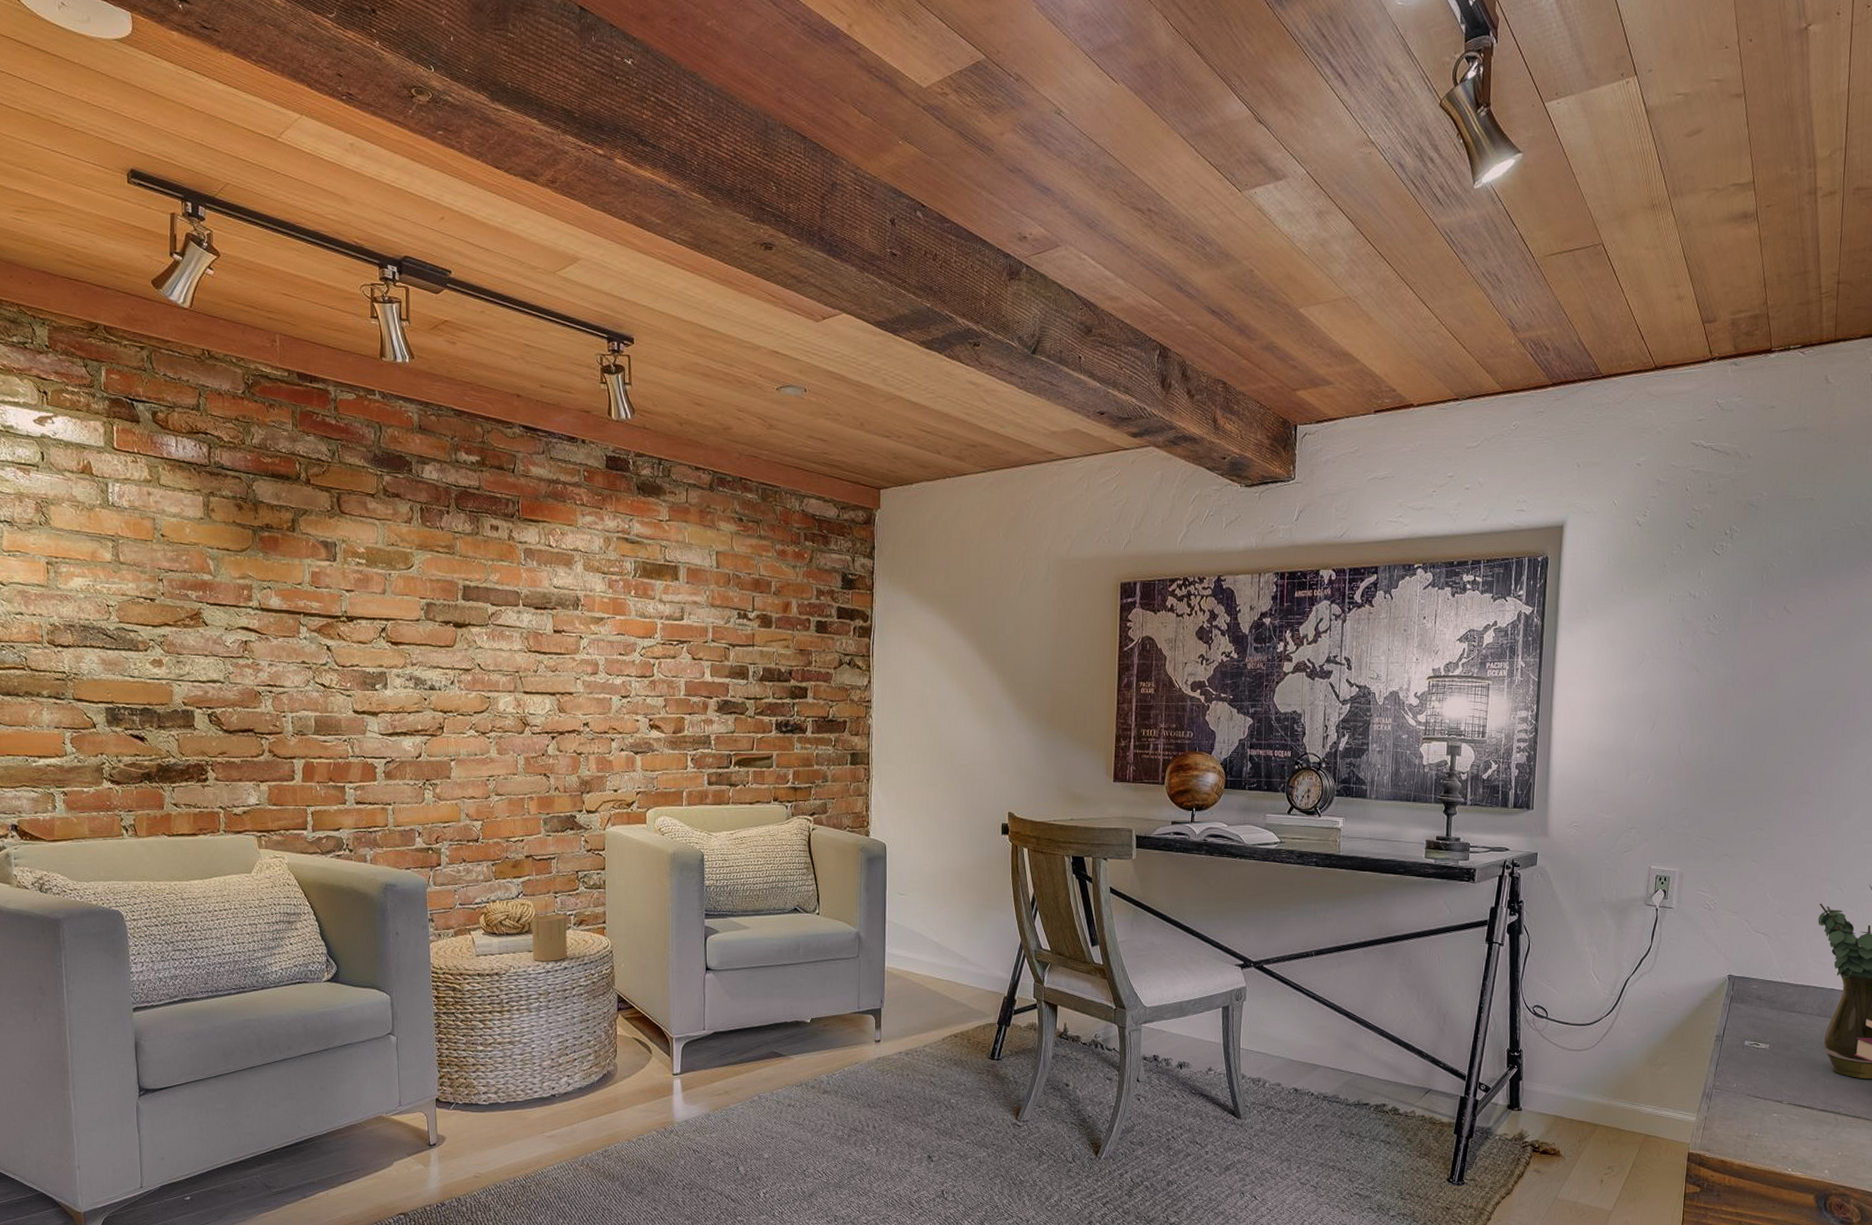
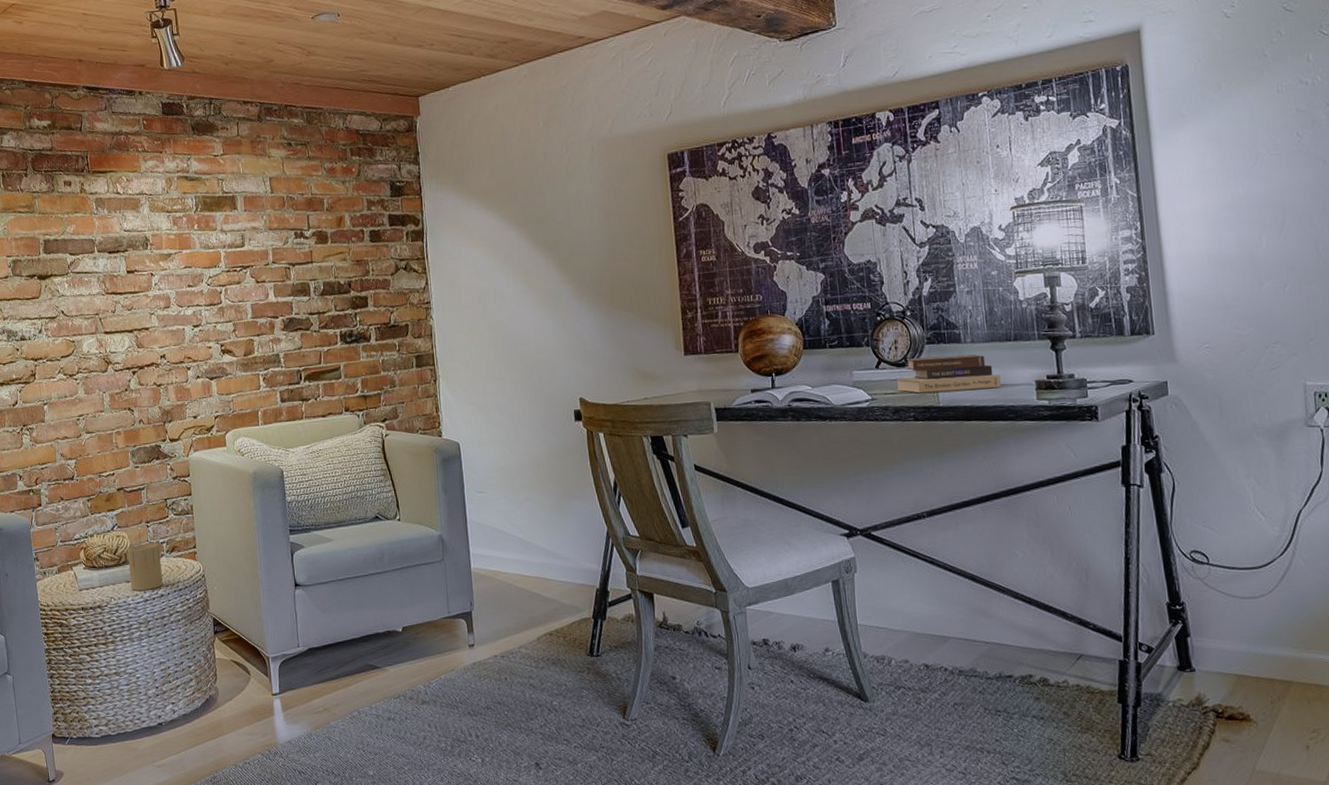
books: none [1303,808,1396,843] -> present [895,354,1001,394]

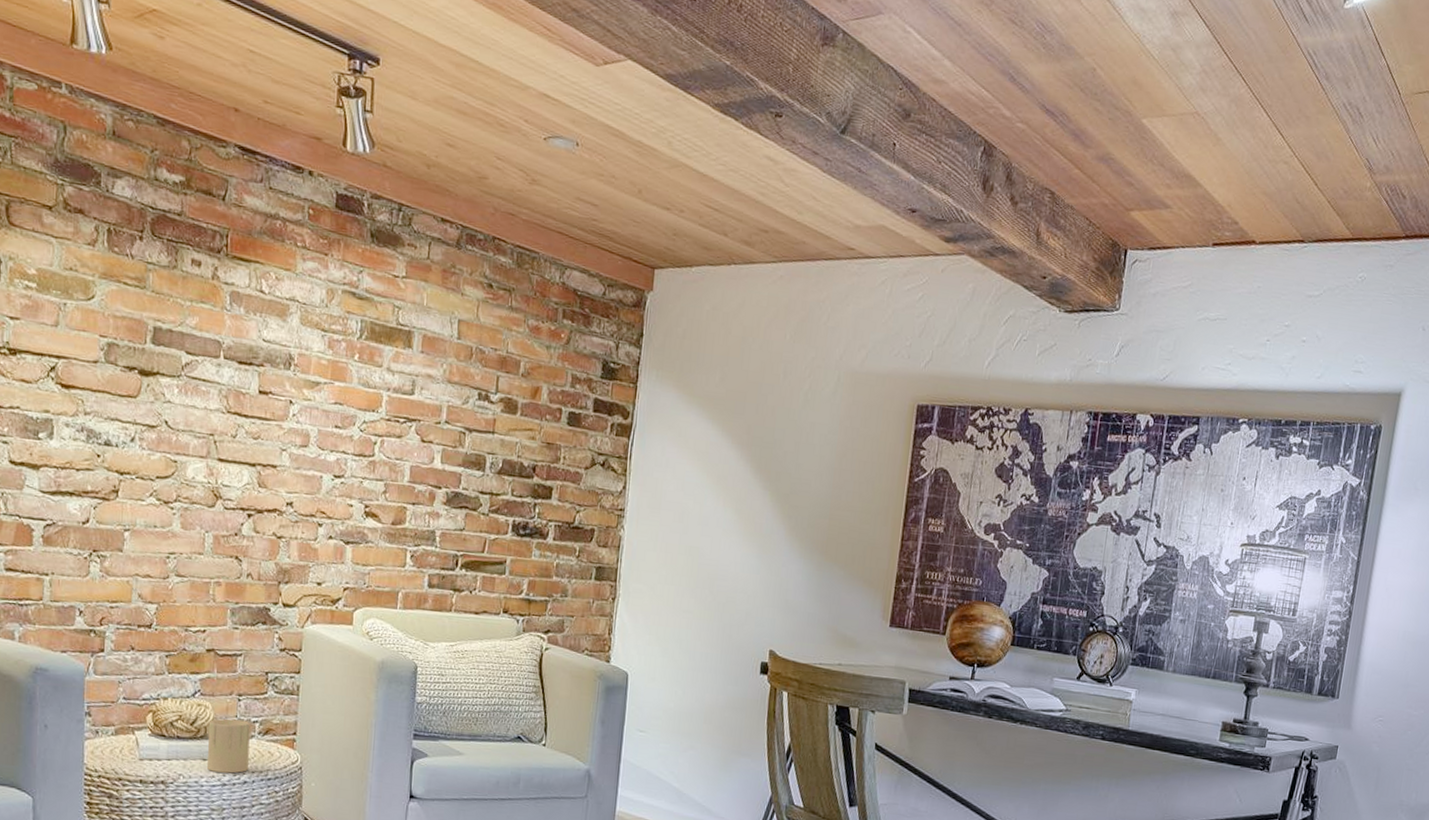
books: present [895,354,1001,394] -> none [1092,676,1191,722]

